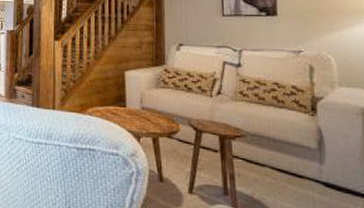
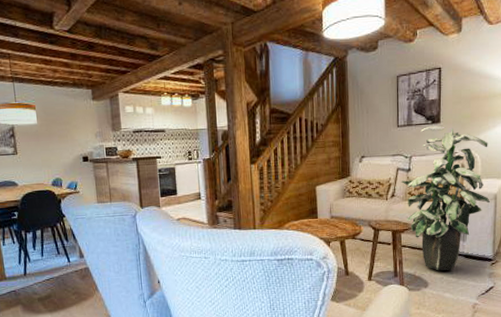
indoor plant: none [229,18,355,201] -> present [401,125,490,271]

